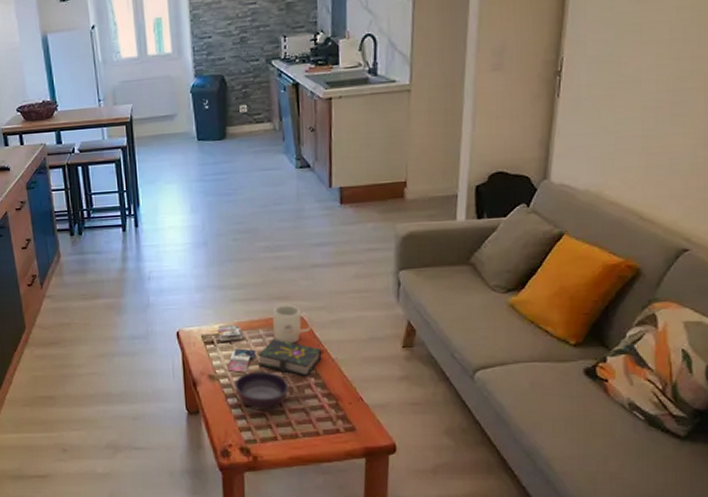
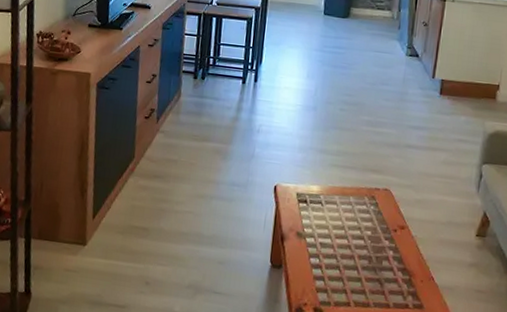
magazine: present [217,324,256,372] -> none [312,186,345,236]
bowl: present [233,370,289,410] -> none [318,235,369,276]
book: present [258,339,322,376] -> none [344,208,404,249]
mug: present [272,305,313,344] -> none [361,177,400,216]

